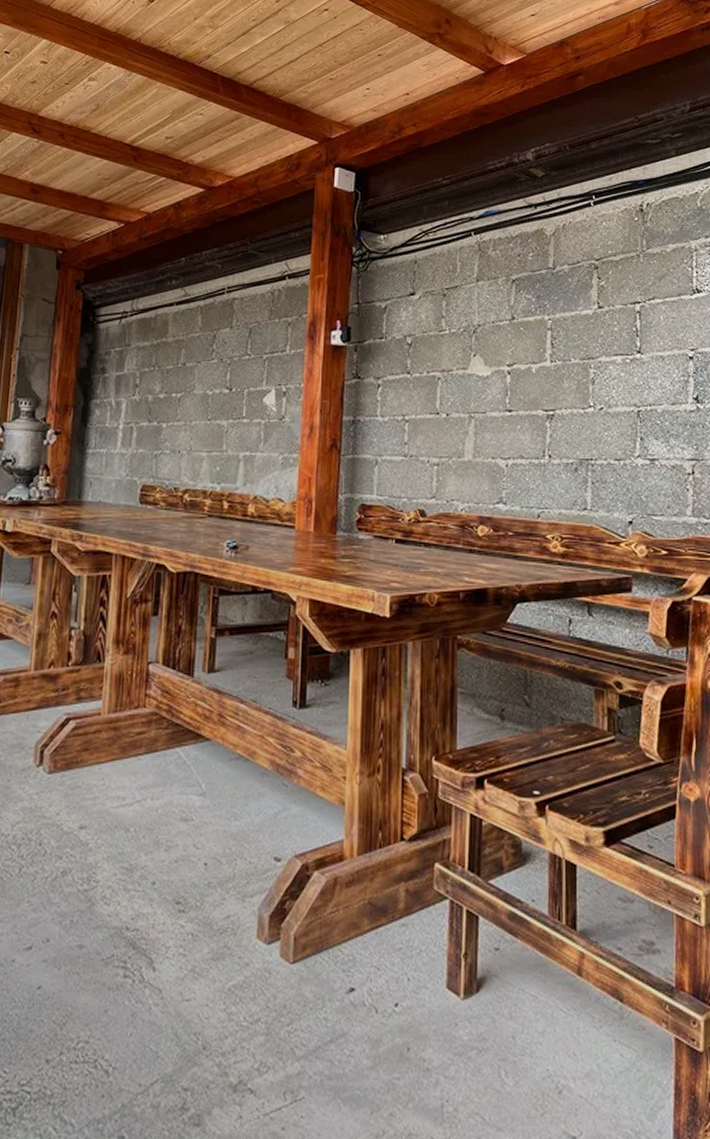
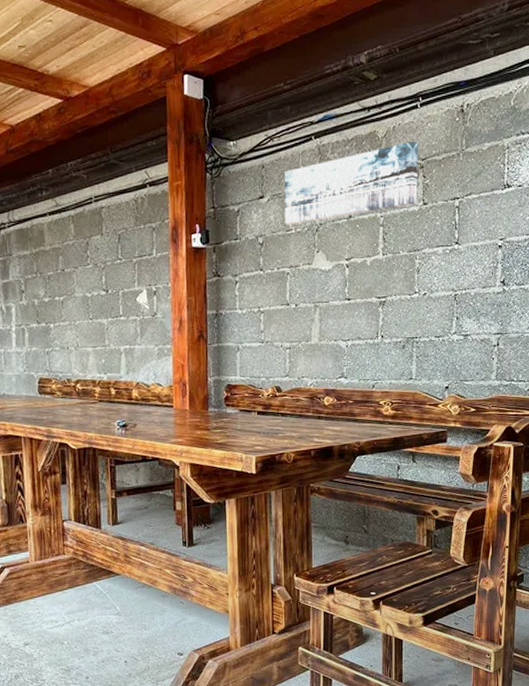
wall art: none [438,240,592,325] -> present [284,141,419,225]

